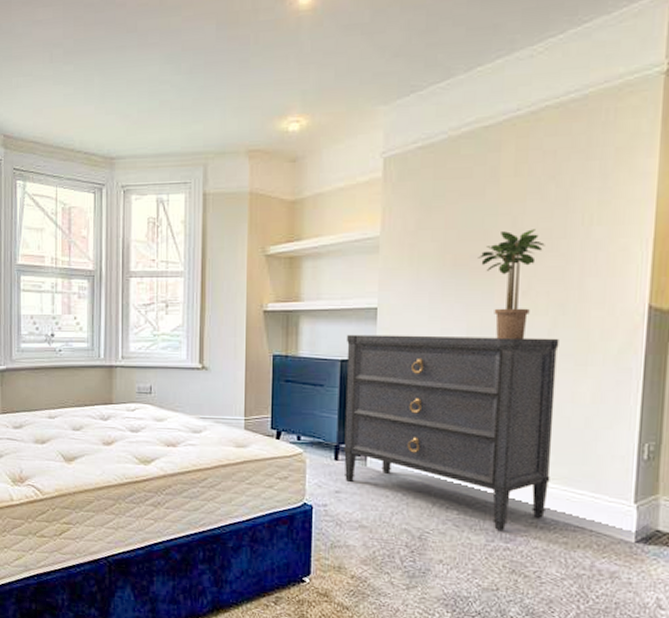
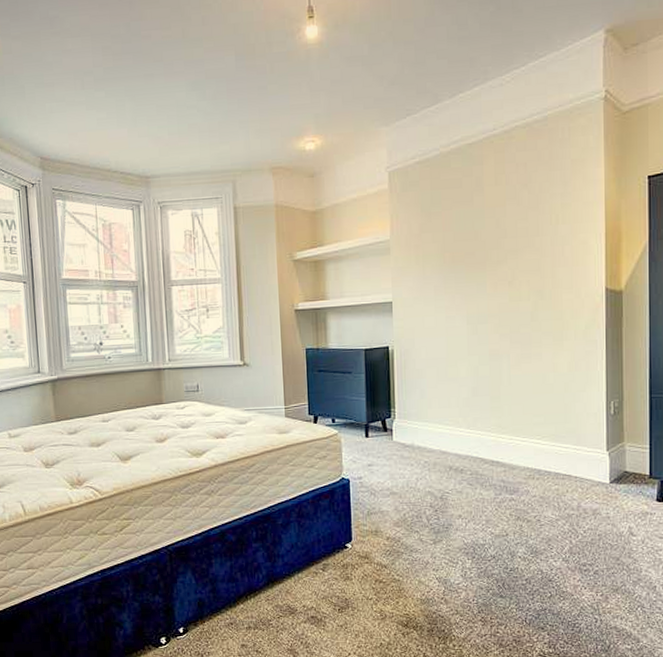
dresser: present [342,334,559,531] -> none [369,319,542,485]
potted plant: present [478,229,545,339] -> none [471,229,523,323]

